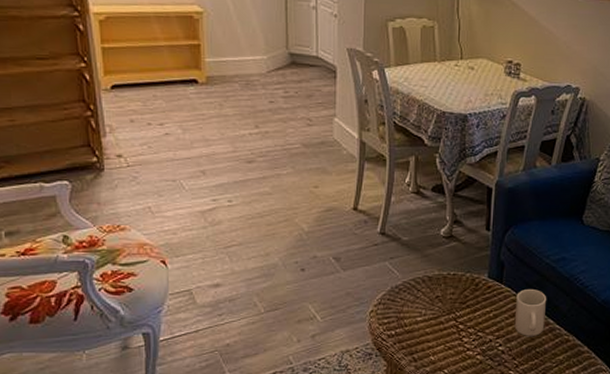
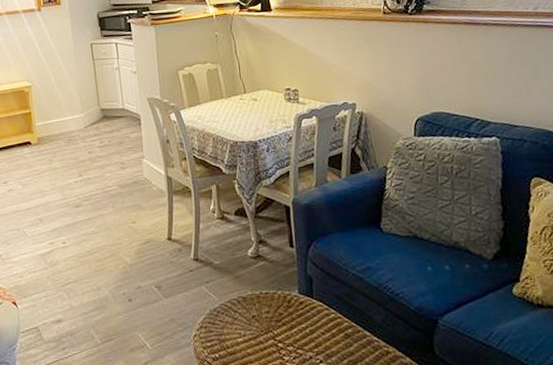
cup: present [514,288,547,336] -> none [329,301,363,351]

